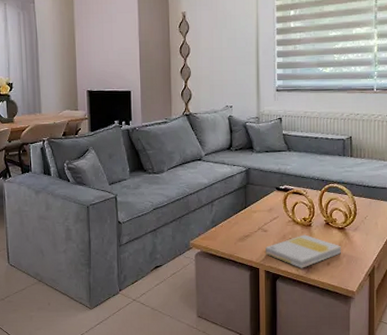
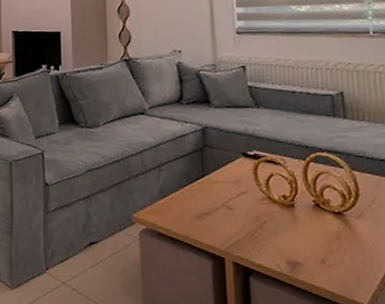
book: present [266,234,341,268] -> none [232,217,340,264]

